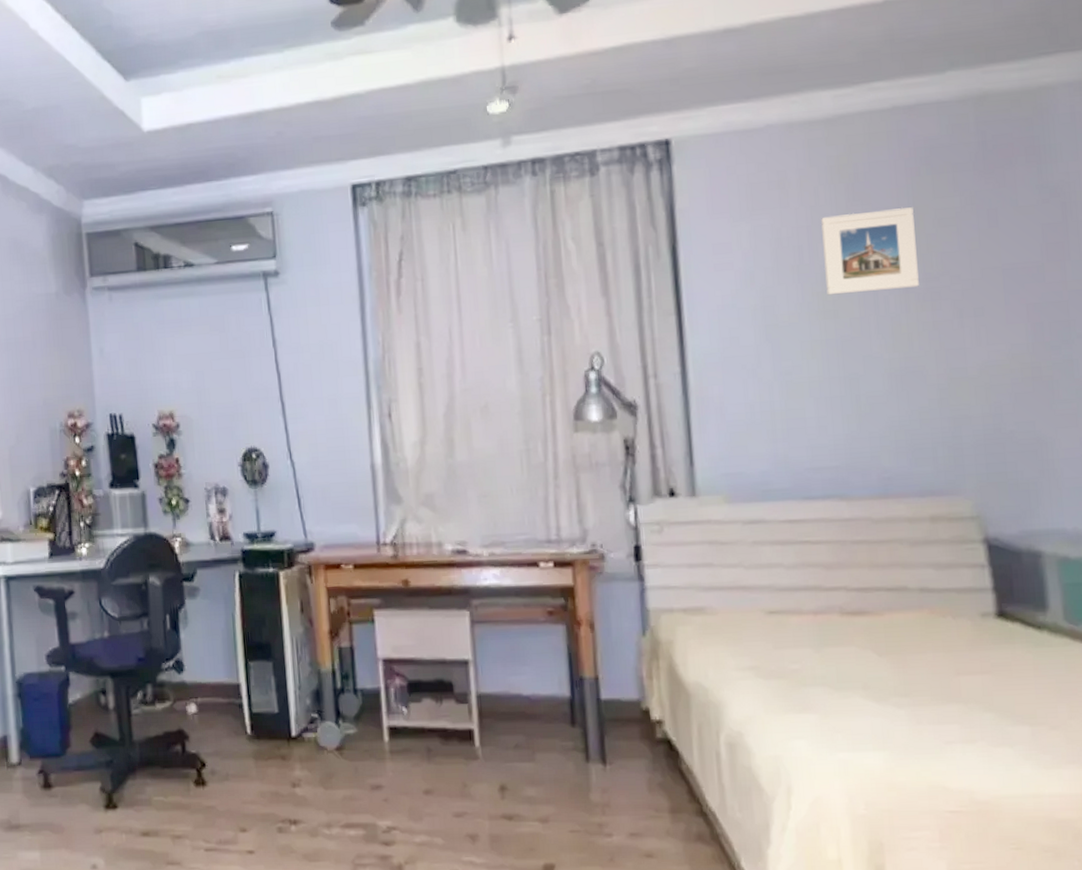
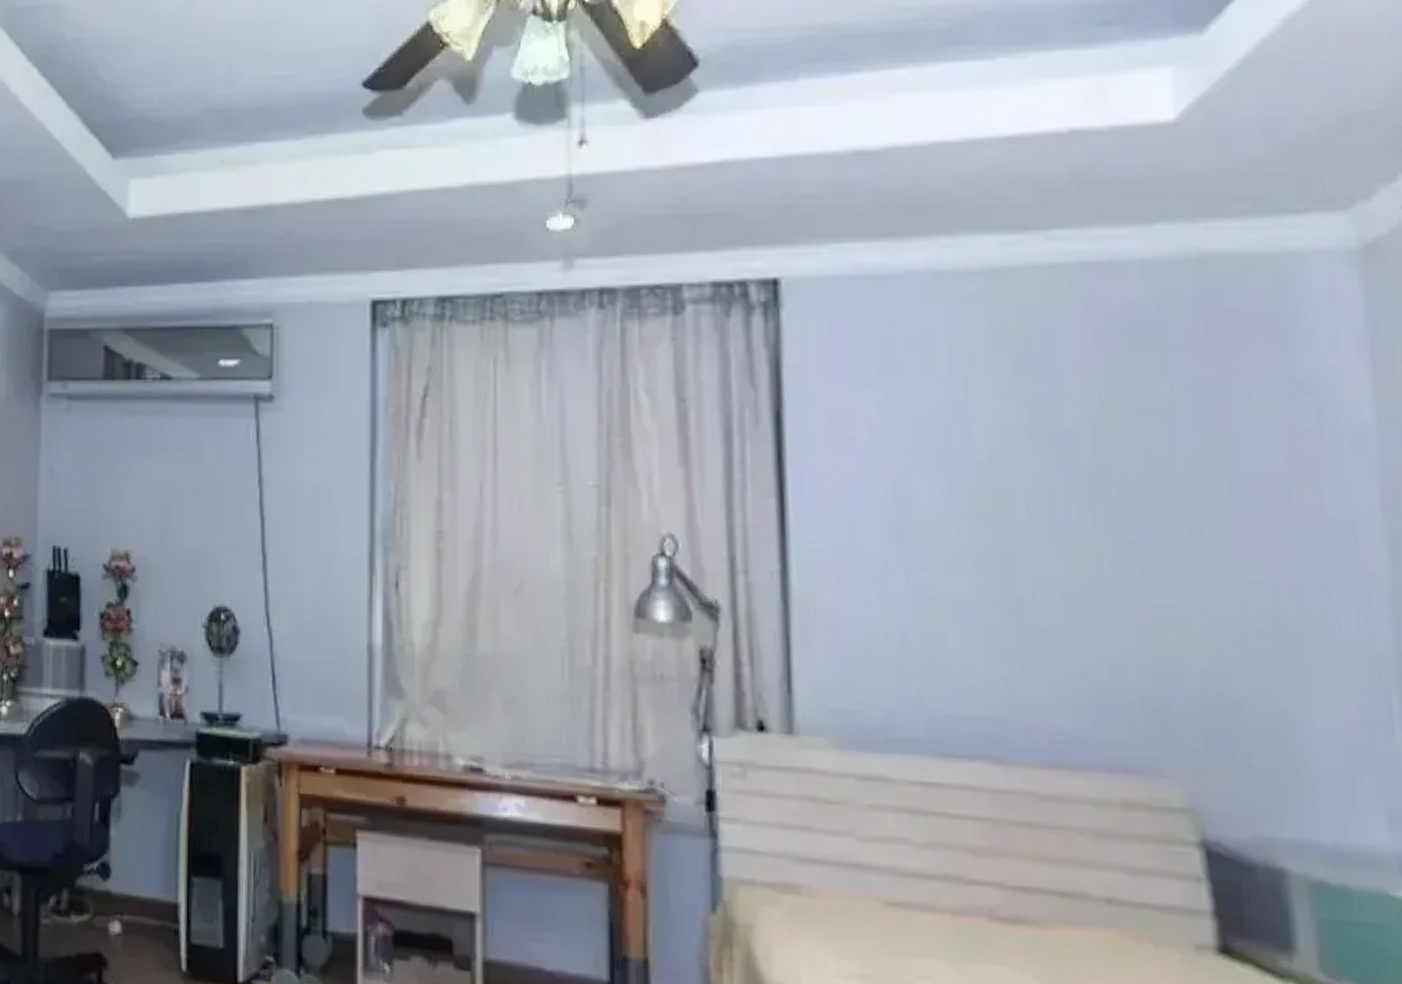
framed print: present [821,207,919,296] -> none [977,389,1112,494]

